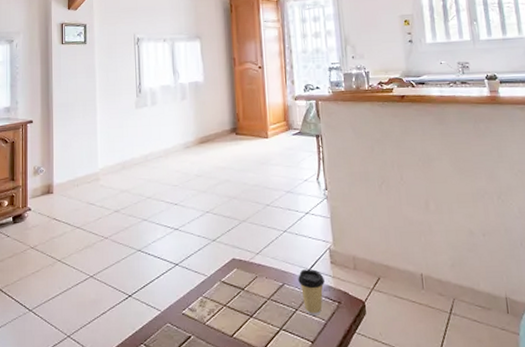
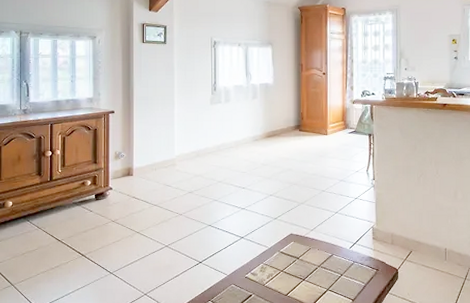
coffee cup: present [298,269,325,316] -> none [345,243,366,280]

